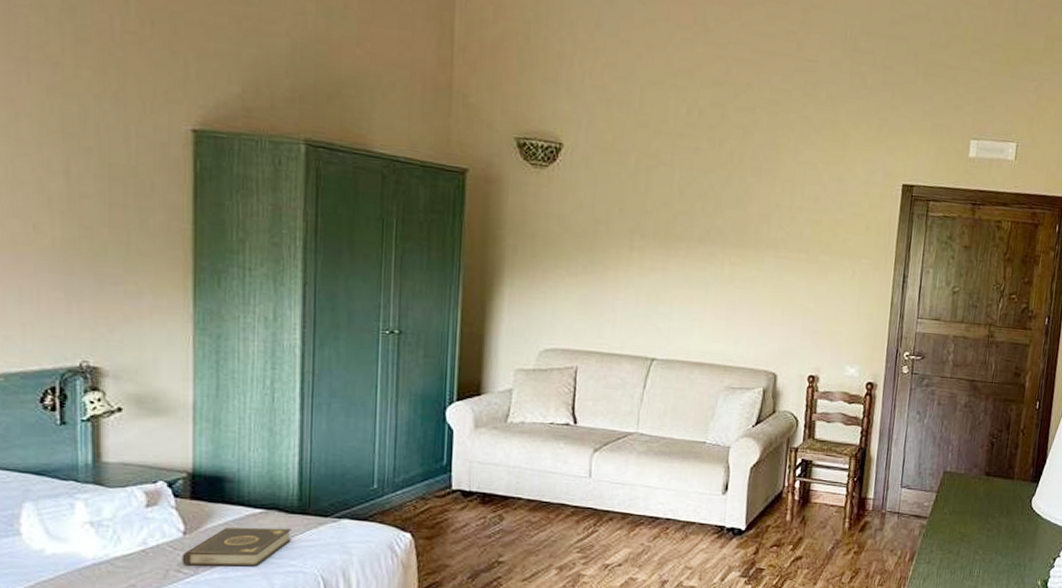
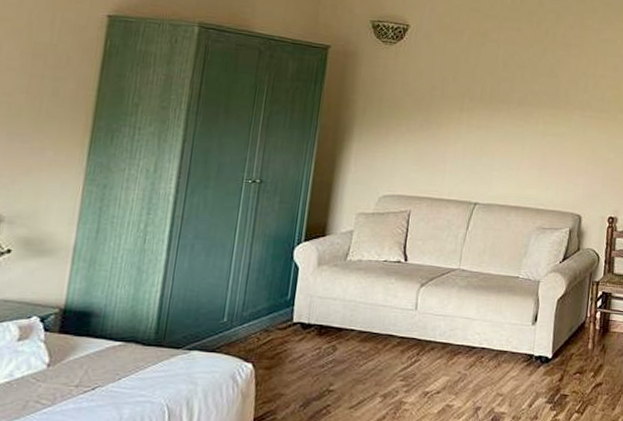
book: present [182,527,291,567] -> none [42,359,146,397]

